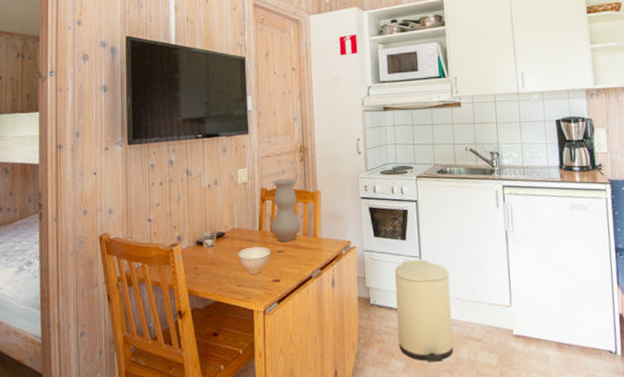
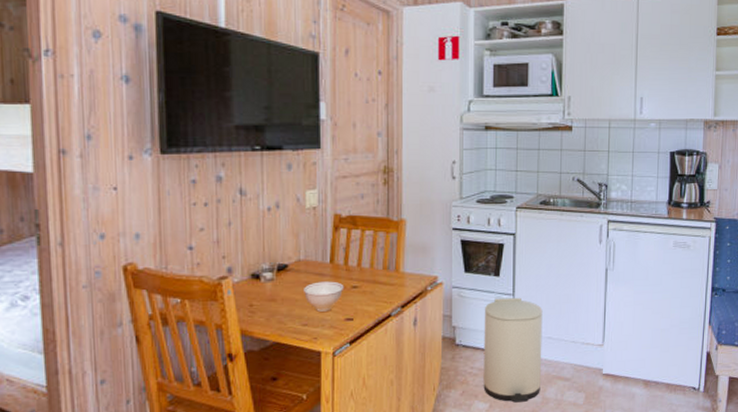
vase: present [270,179,301,243] -> none [344,204,381,277]

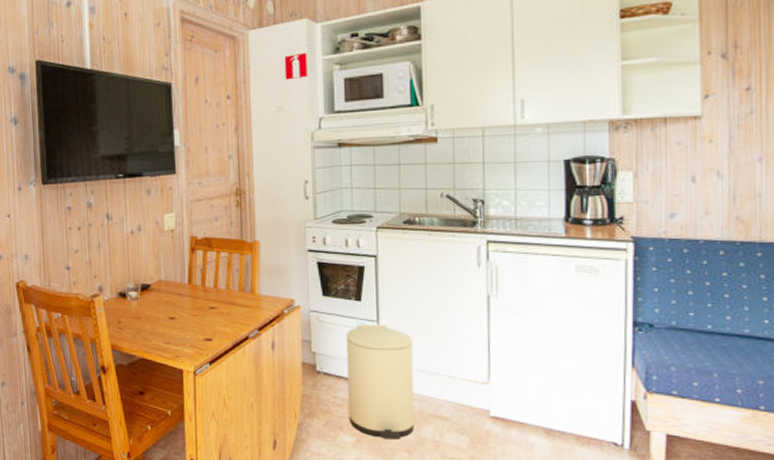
bowl: present [302,281,344,313] -> none [164,301,203,332]

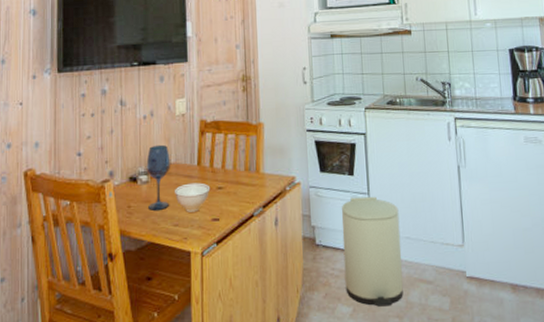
wineglass: none [135,261,160,327] -> present [146,144,171,210]
bowl: none [164,301,203,332] -> present [174,182,211,213]

